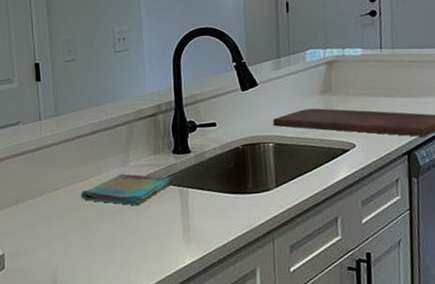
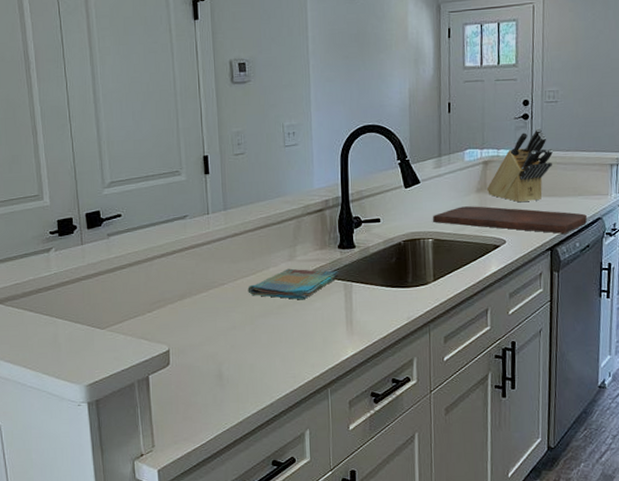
knife block: none [331,24,406,104] -> present [486,127,553,203]

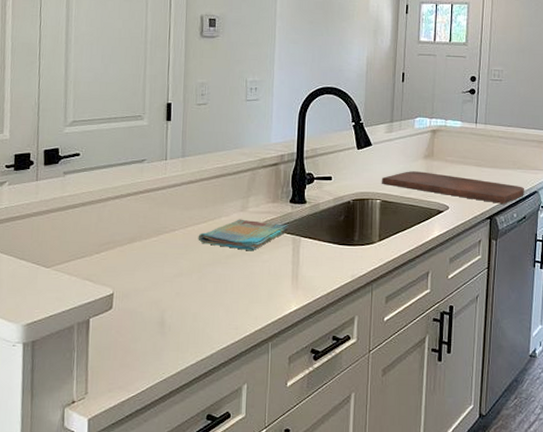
knife block: present [486,127,553,203] -> none [433,102,496,172]

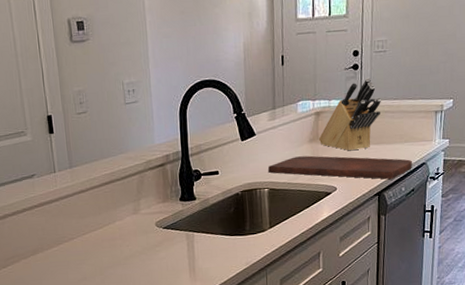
dish towel: present [198,219,289,251] -> none [96,221,182,251]
knife block: none [433,102,496,172] -> present [318,77,381,151]

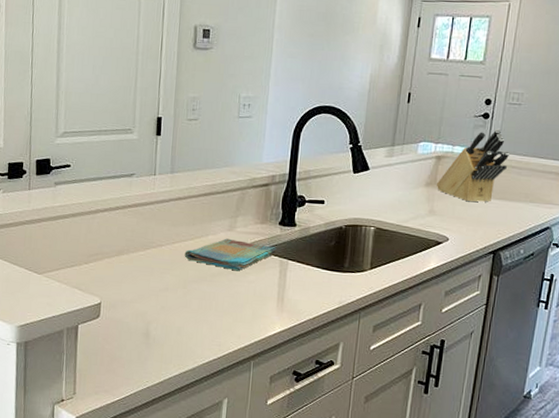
dish towel: none [96,221,182,251] -> present [184,238,277,271]
cutting board: present [268,155,412,179] -> none [378,198,535,239]

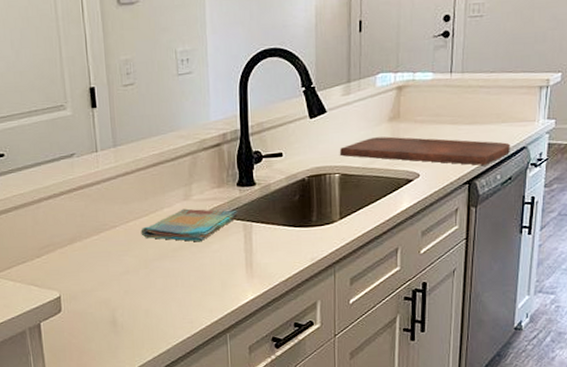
cutting board: none [378,198,535,239] -> present [340,136,510,165]
knife block: present [436,128,509,202] -> none [400,46,475,132]

